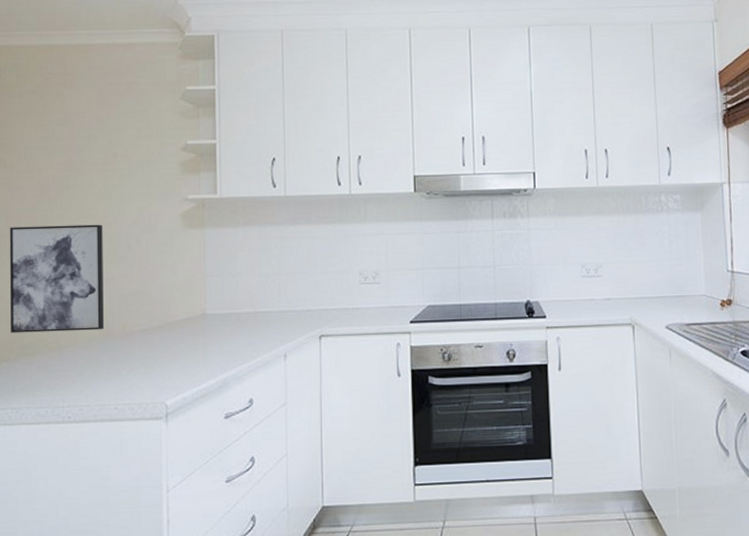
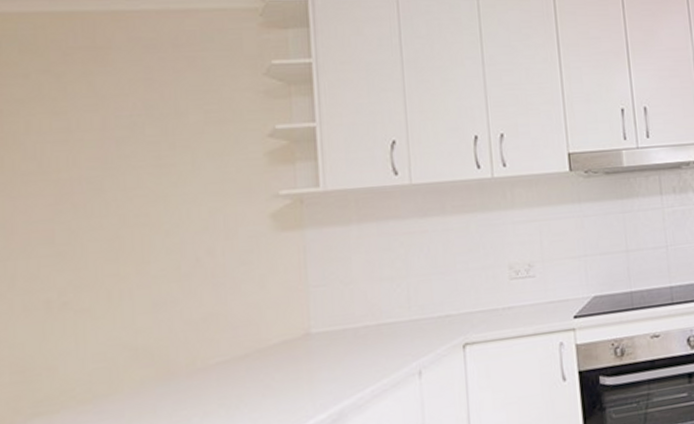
wall art: present [9,224,105,333] -> none [10,234,164,388]

